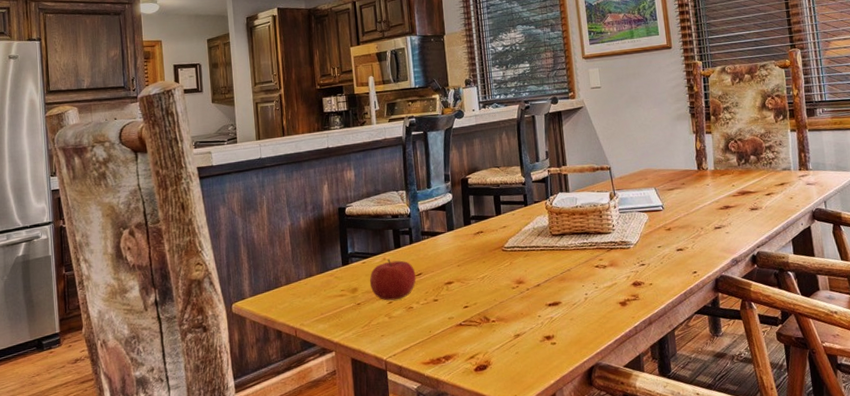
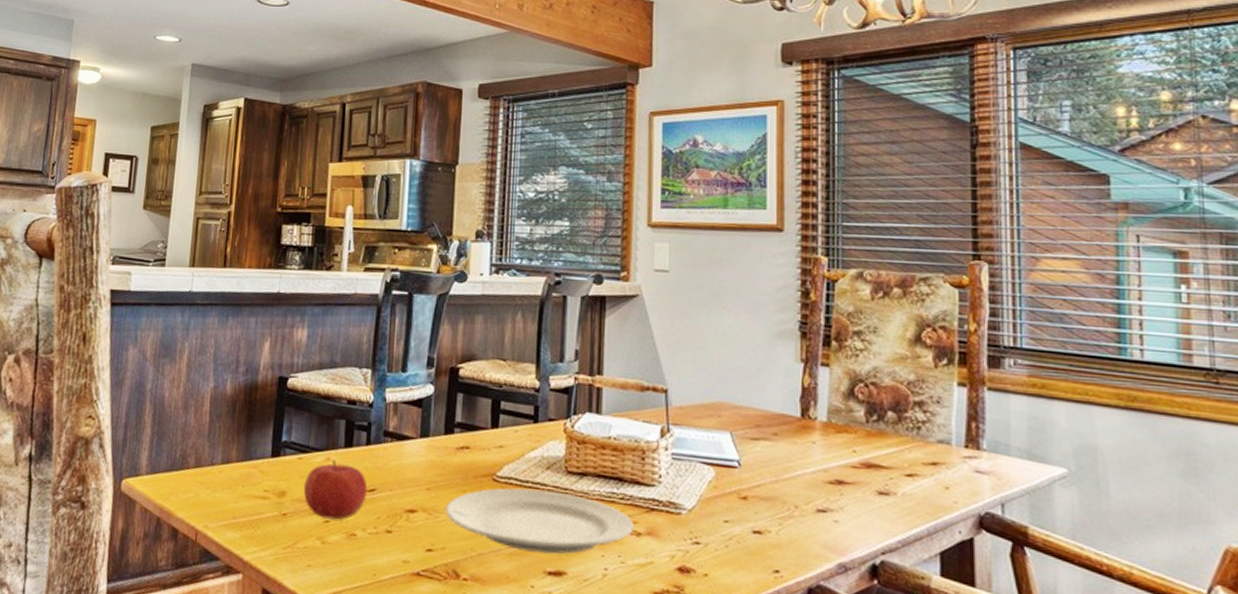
plate: none [473,249,601,294] -> present [446,488,634,554]

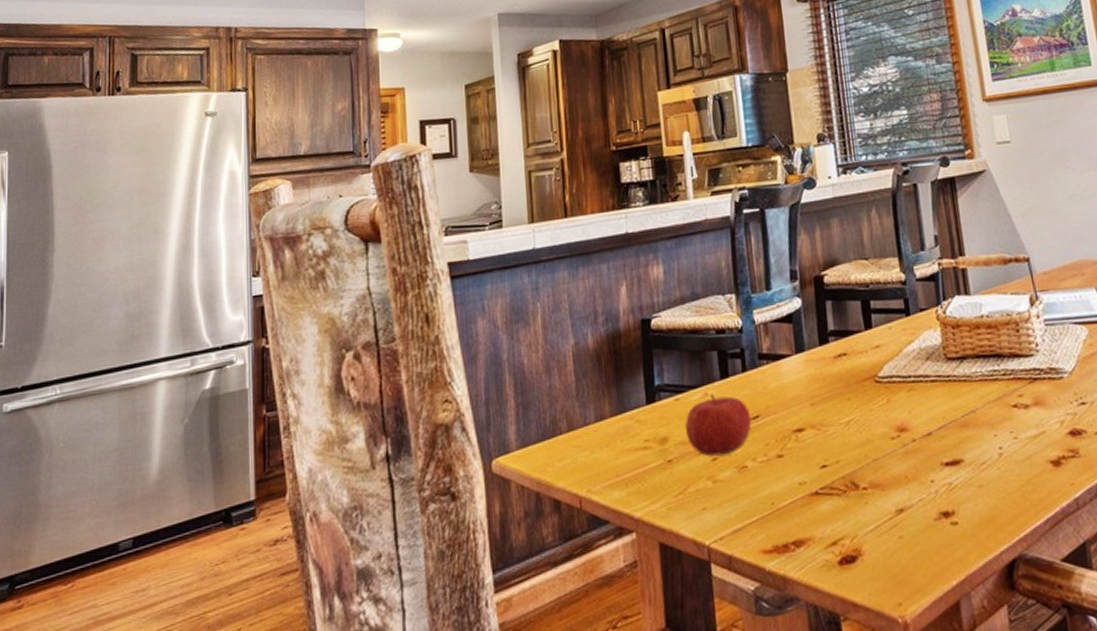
plate: present [446,488,634,554] -> none [833,380,1021,447]

